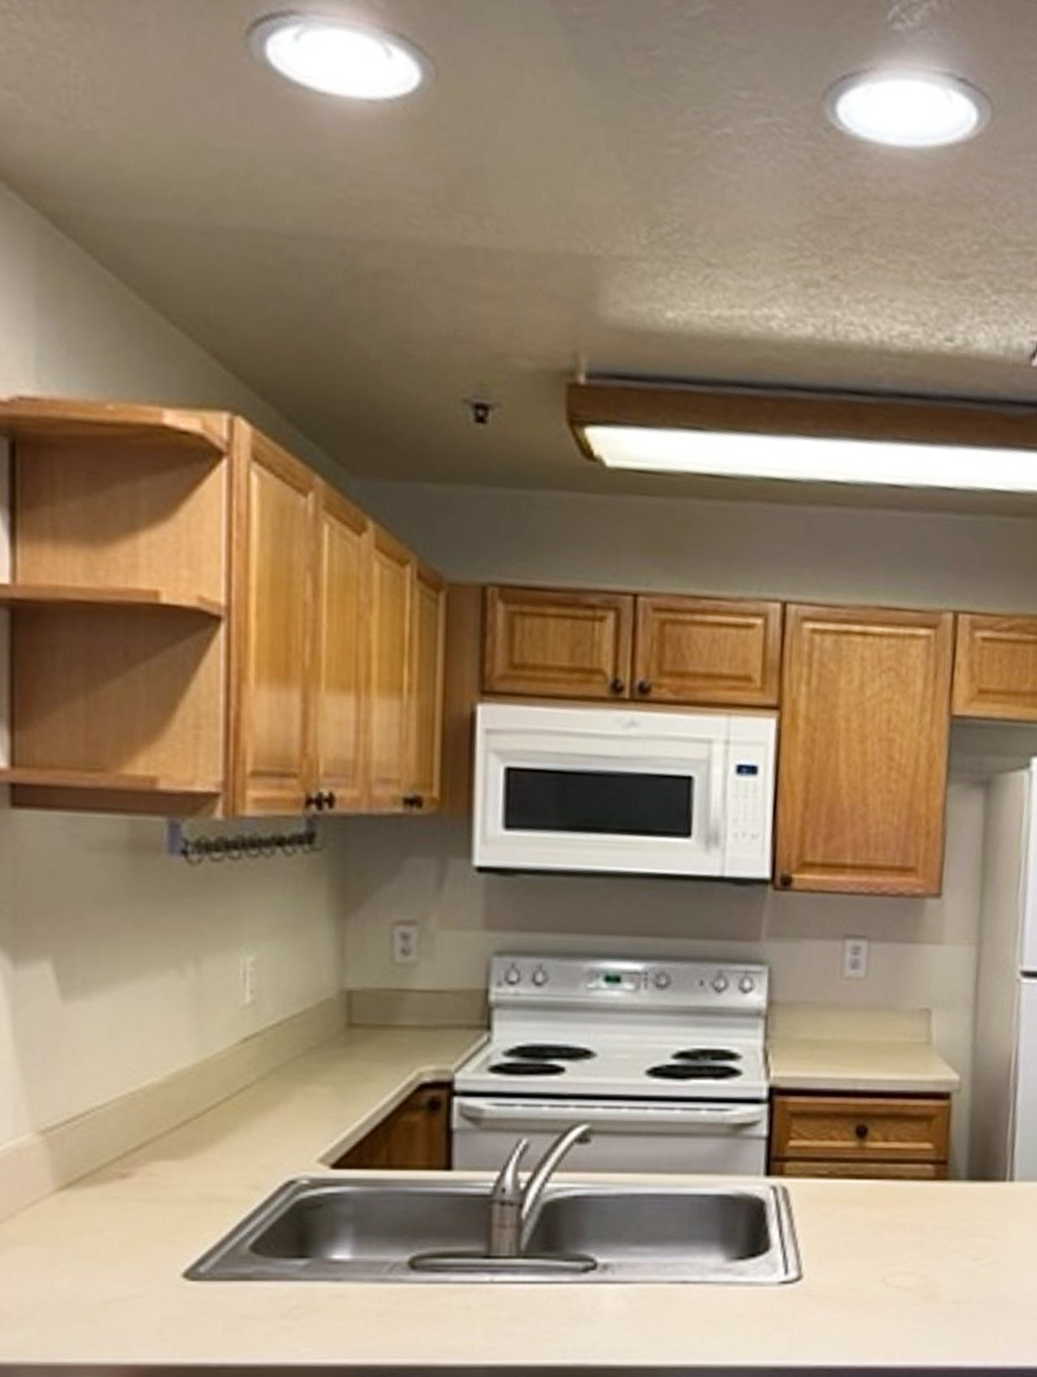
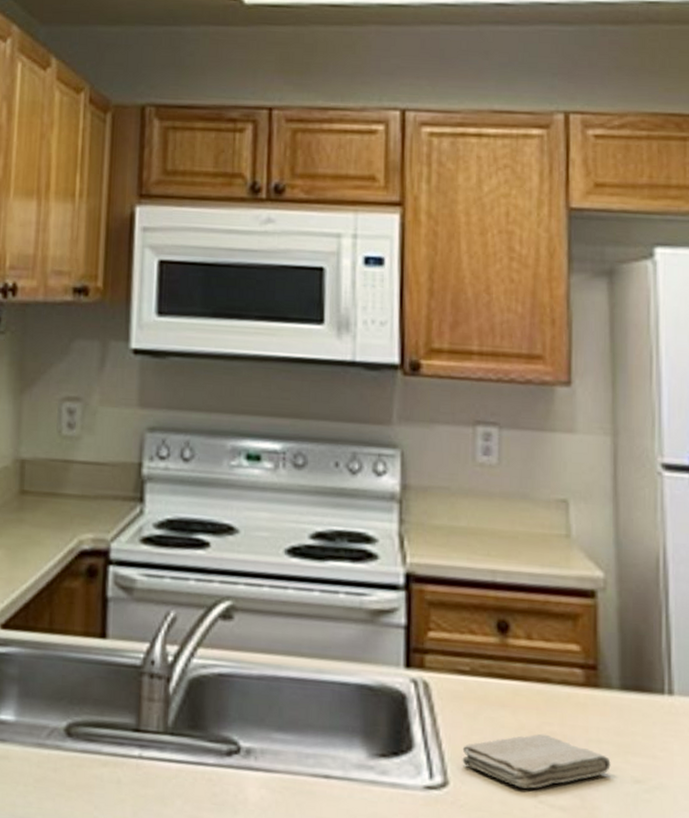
washcloth: none [816,1225,953,1275] -> present [462,733,611,789]

